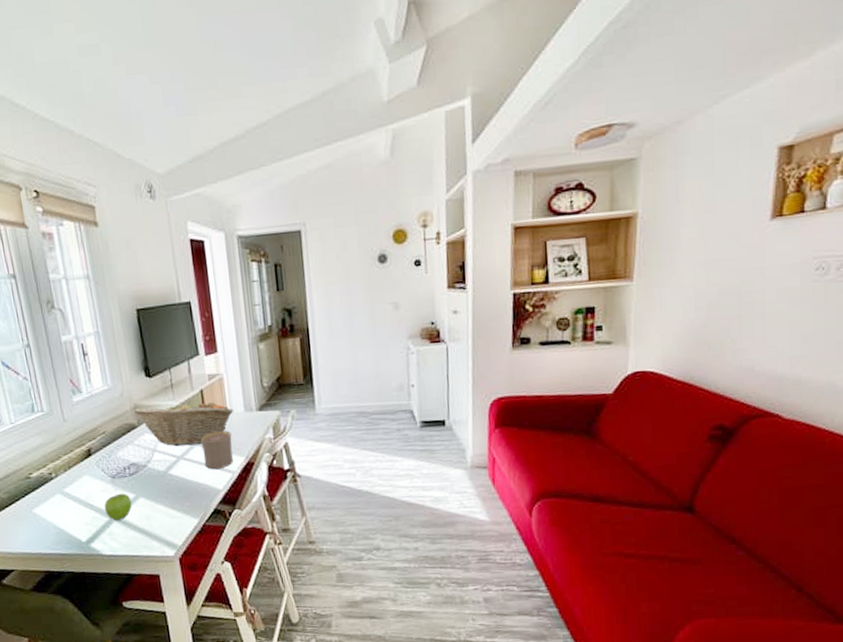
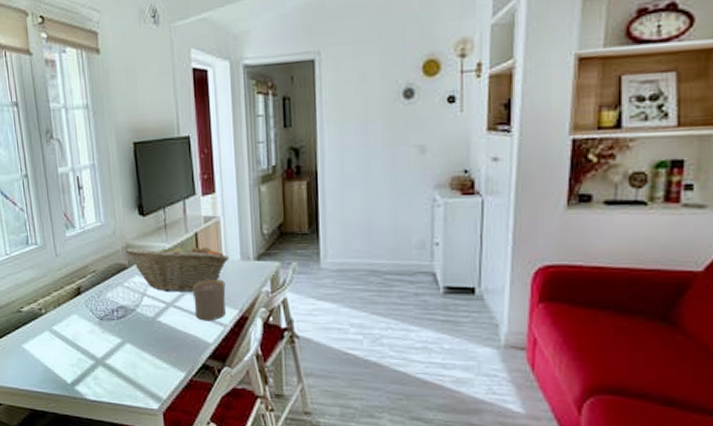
fruit: present [104,493,132,521] -> none [90,336,118,365]

